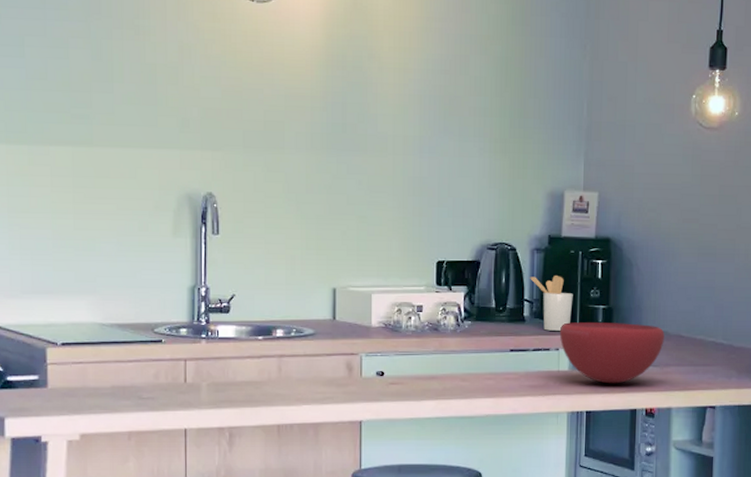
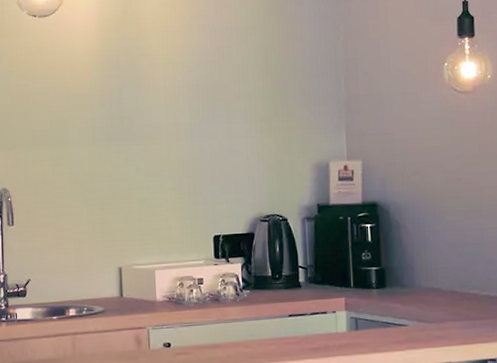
utensil holder: present [529,276,573,331] -> none [302,242,346,295]
bowl: present [559,322,665,384] -> none [335,282,439,343]

